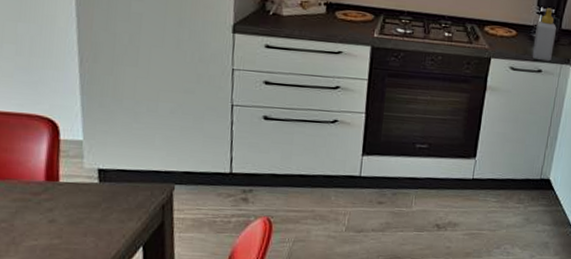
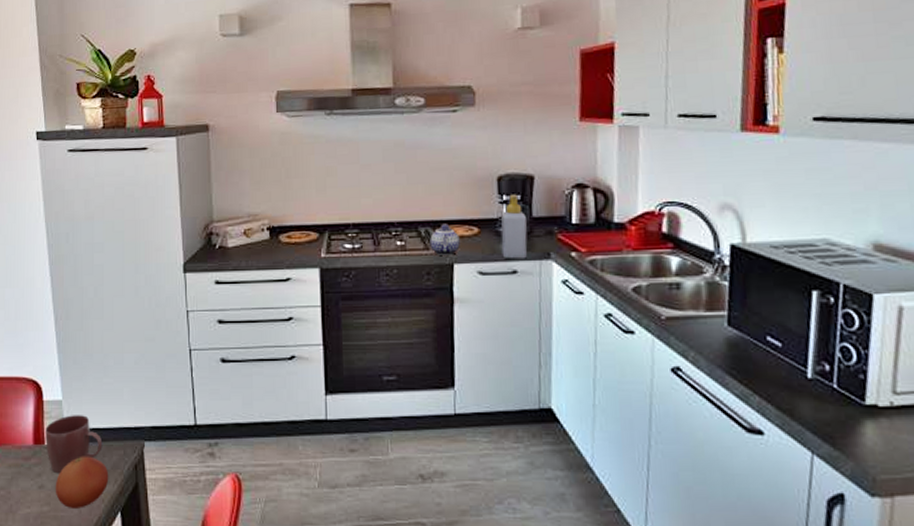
mug: none [60,155,128,210] -> present [45,415,103,474]
fruit: none [68,194,133,242] -> present [55,456,109,508]
teapot: none [473,23,500,51] -> present [430,223,460,257]

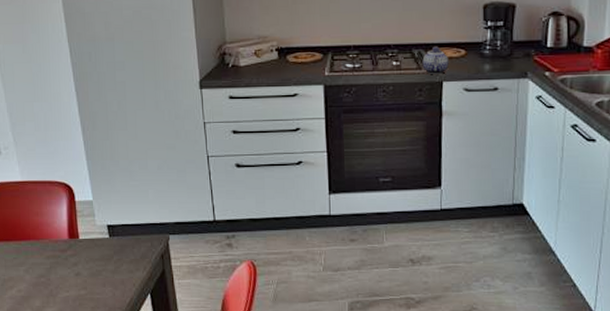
mug: present [45,415,103,474] -> none [79,213,132,263]
fruit: present [55,456,109,508] -> none [90,248,139,292]
soap bottle: present [501,194,528,260] -> none [485,20,509,78]

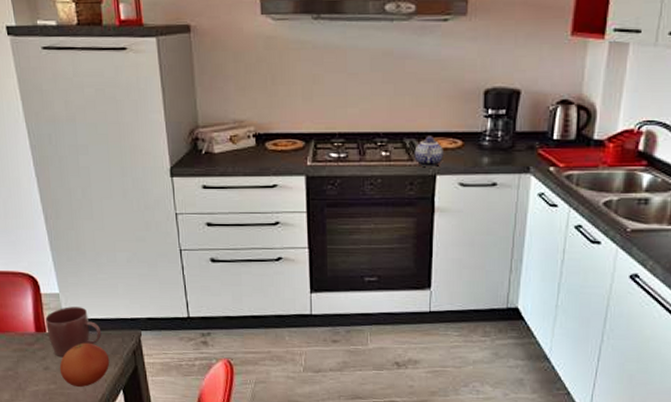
mug: none [79,213,132,263] -> present [45,307,102,358]
fruit: none [90,248,139,292] -> present [59,342,110,387]

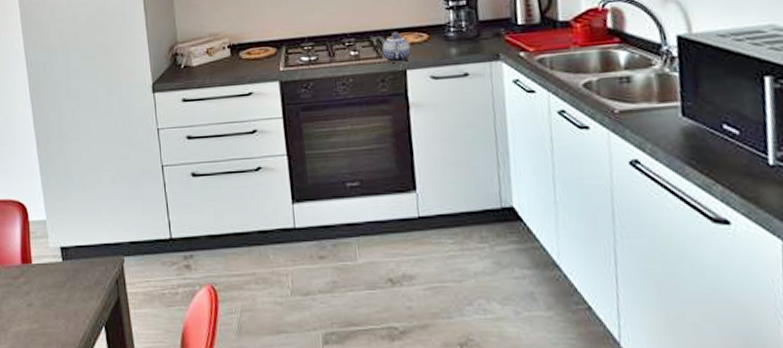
mug: present [45,307,102,358] -> none [32,233,85,291]
fruit: present [59,342,110,387] -> none [42,273,93,325]

